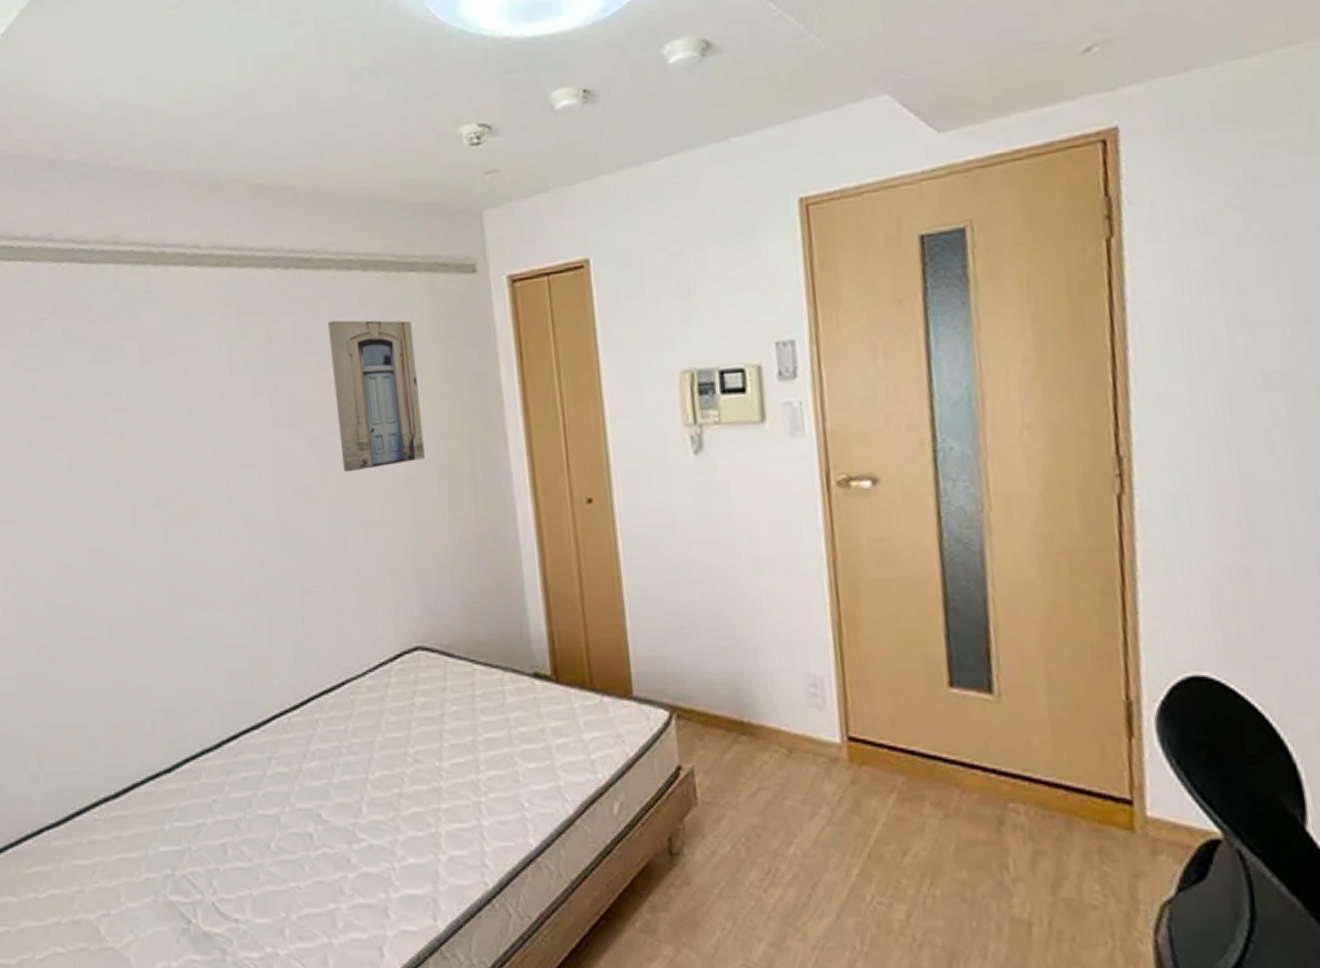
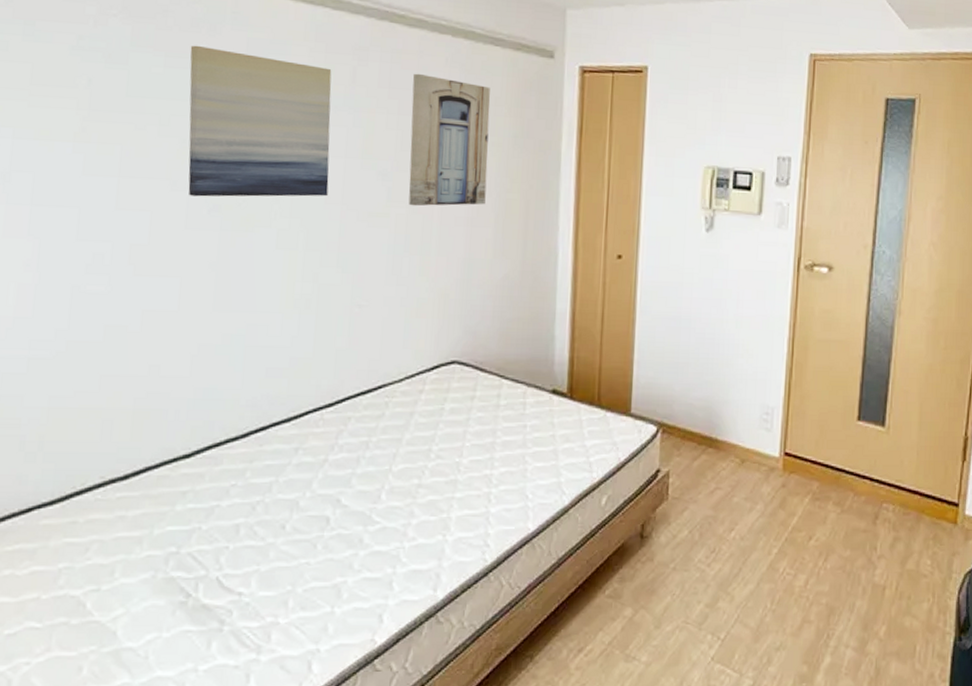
wall art: none [114,332,261,493] -> present [188,45,332,197]

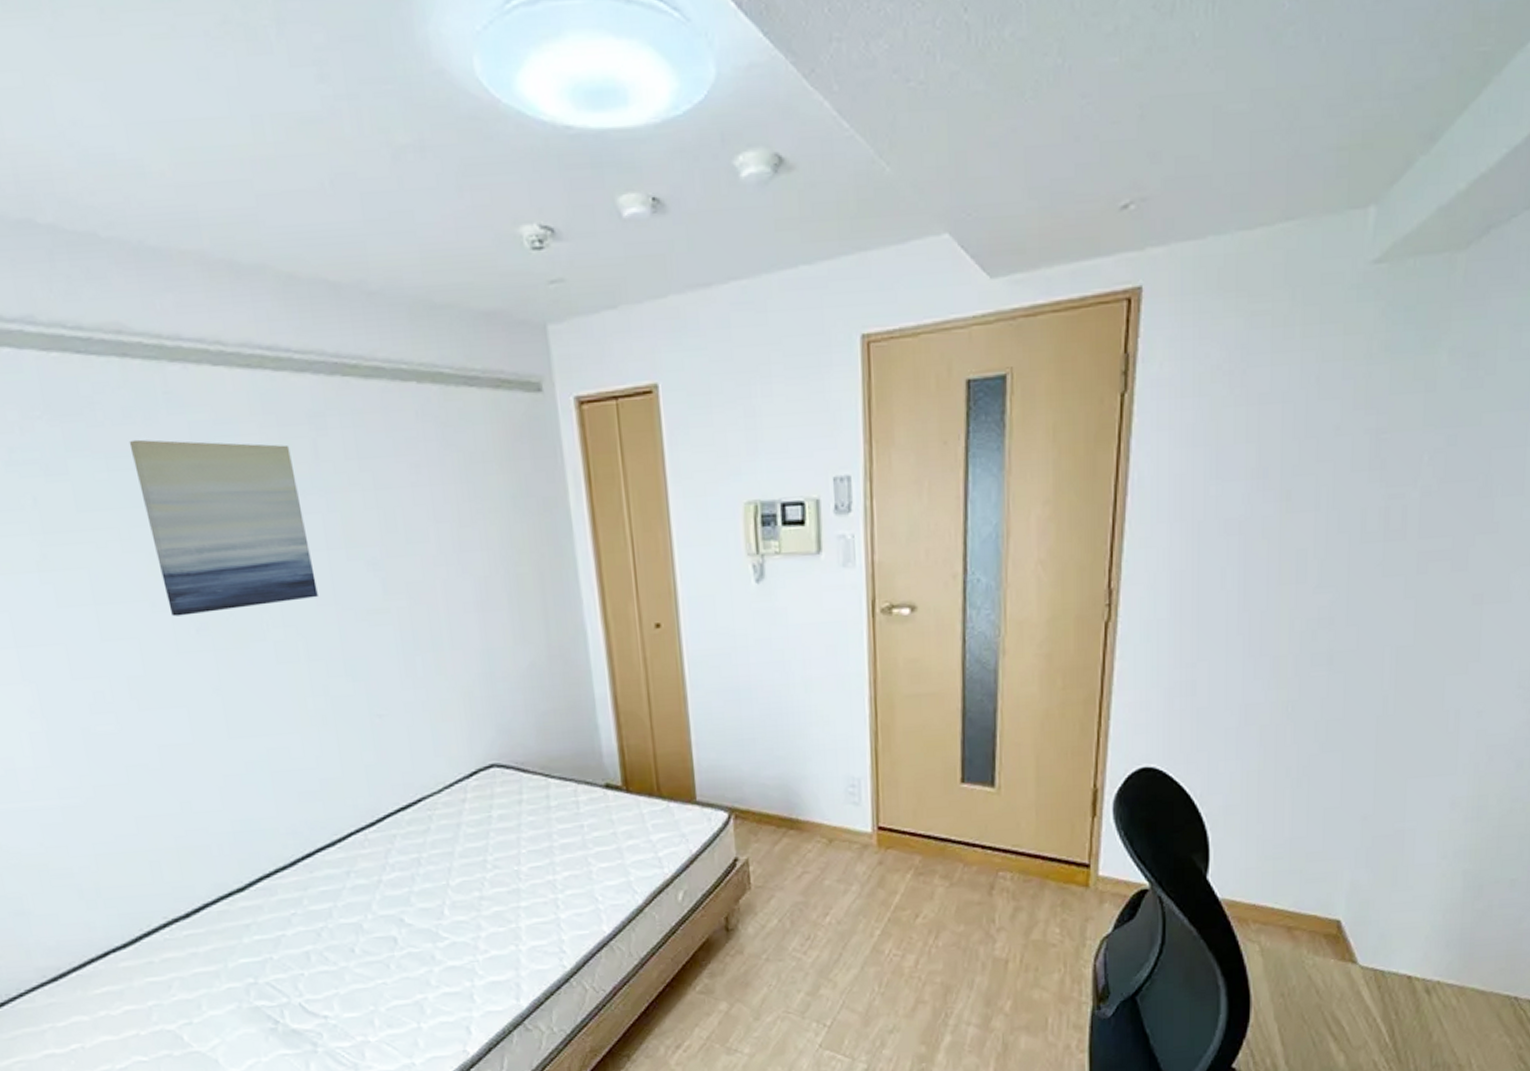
wall art: present [408,73,490,206] -> none [382,435,494,597]

